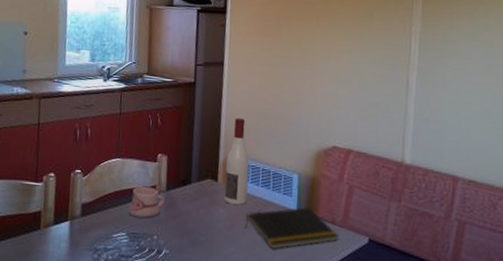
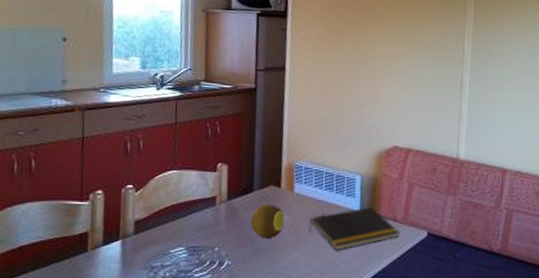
mug: present [128,186,166,218] -> none [187,197,227,230]
fruit: none [187,196,220,232] -> present [250,203,284,240]
wine bottle: present [224,117,250,205] -> none [287,122,313,210]

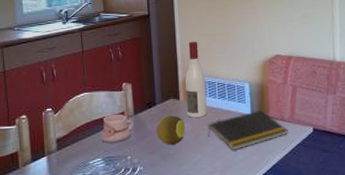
mug: none [187,197,227,230] -> present [101,114,134,143]
wine bottle: none [287,122,313,210] -> present [185,41,207,118]

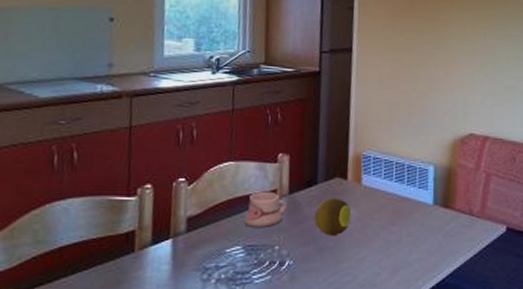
wine bottle: present [185,41,207,118] -> none [354,108,382,203]
notepad: present [208,110,289,150] -> none [377,200,477,247]

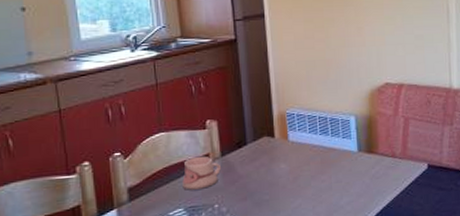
fruit: present [314,197,351,237] -> none [247,154,282,191]

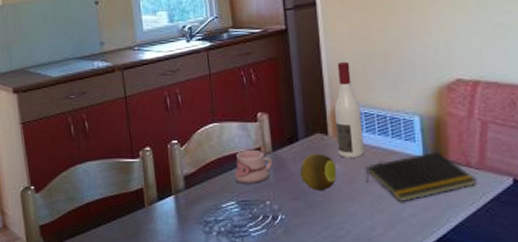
fruit: none [247,154,282,191] -> present [299,152,336,192]
wine bottle: none [281,69,307,158] -> present [335,61,364,158]
notepad: none [308,146,400,192] -> present [366,152,477,202]

